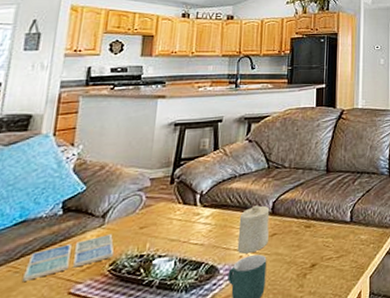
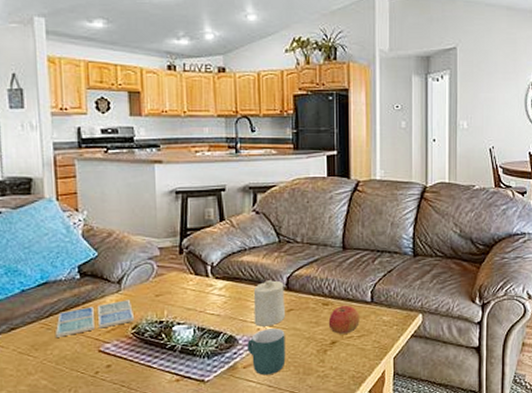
apple: none [309,226,339,256] -> present [328,305,360,334]

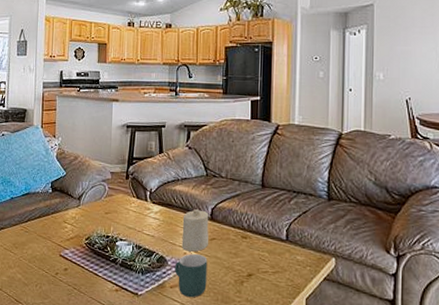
drink coaster: present [56,300,135,337] -> none [31,214,89,240]
apple: present [328,305,360,334] -> none [246,240,275,268]

